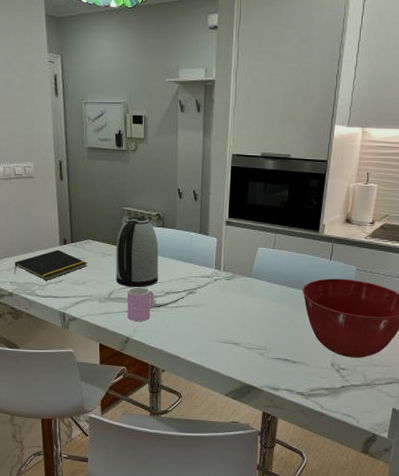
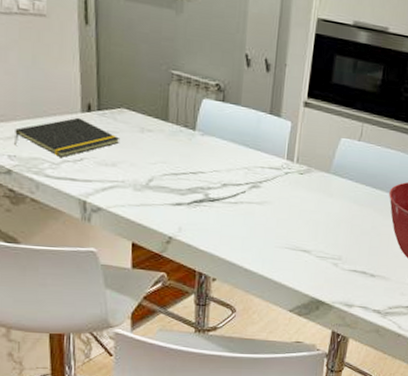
kettle: present [116,217,159,288] -> none [157,84,217,176]
cup: present [127,287,154,322] -> none [171,174,208,219]

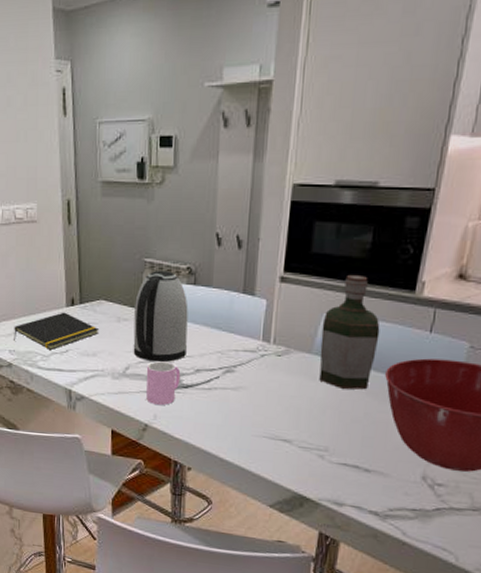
kettle: none [157,84,217,176] -> present [133,271,188,363]
cup: none [171,174,208,219] -> present [146,361,181,406]
bottle: none [335,105,386,207] -> present [319,274,380,390]

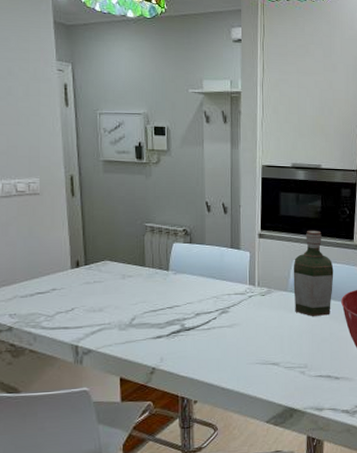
notepad: present [14,312,100,350] -> none [15,273,105,310]
kettle: present [133,271,188,363] -> none [138,233,187,311]
cup: present [146,361,181,406] -> none [151,309,183,349]

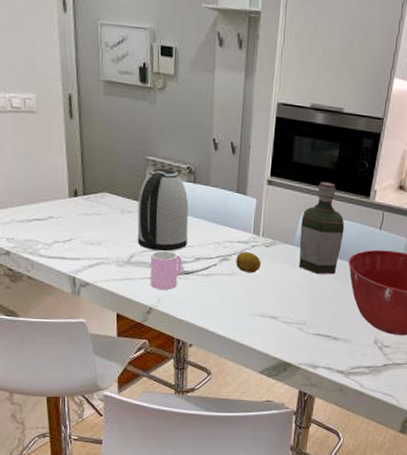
kettle: none [138,233,187,311] -> present [137,168,189,252]
cup: none [151,309,183,349] -> present [150,250,182,291]
fruit: none [235,302,259,323] -> present [236,252,261,273]

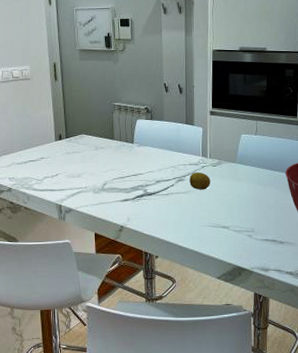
kettle: present [137,168,189,252] -> none [108,111,149,178]
cup: present [150,250,182,291] -> none [119,177,146,211]
bottle: present [299,181,345,275] -> none [241,107,279,186]

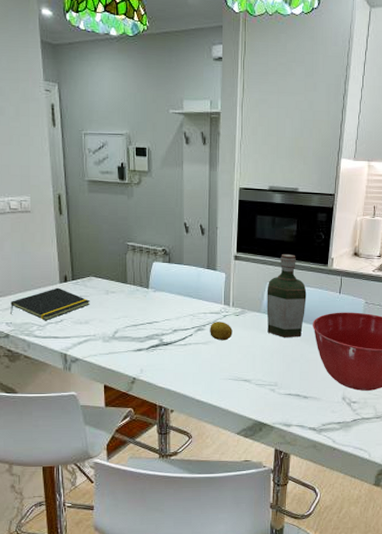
notepad: none [13,145,82,175] -> present [10,287,91,320]
bottle: none [241,107,279,186] -> present [266,253,307,337]

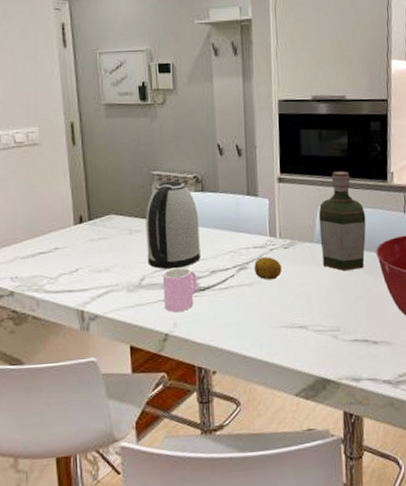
notepad: present [10,287,91,320] -> none [16,230,111,271]
kettle: none [120,252,165,326] -> present [146,181,200,269]
cup: none [132,325,161,361] -> present [162,267,197,313]

